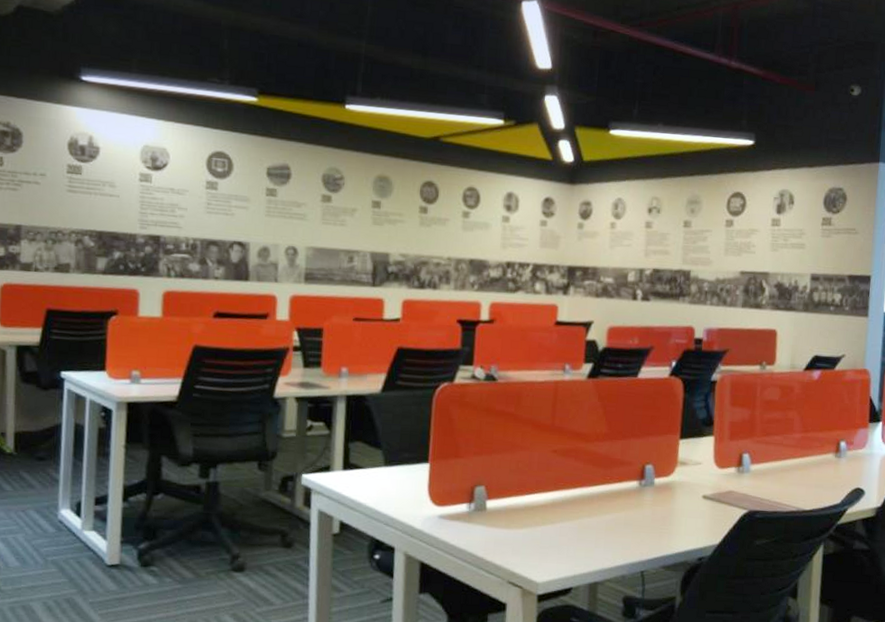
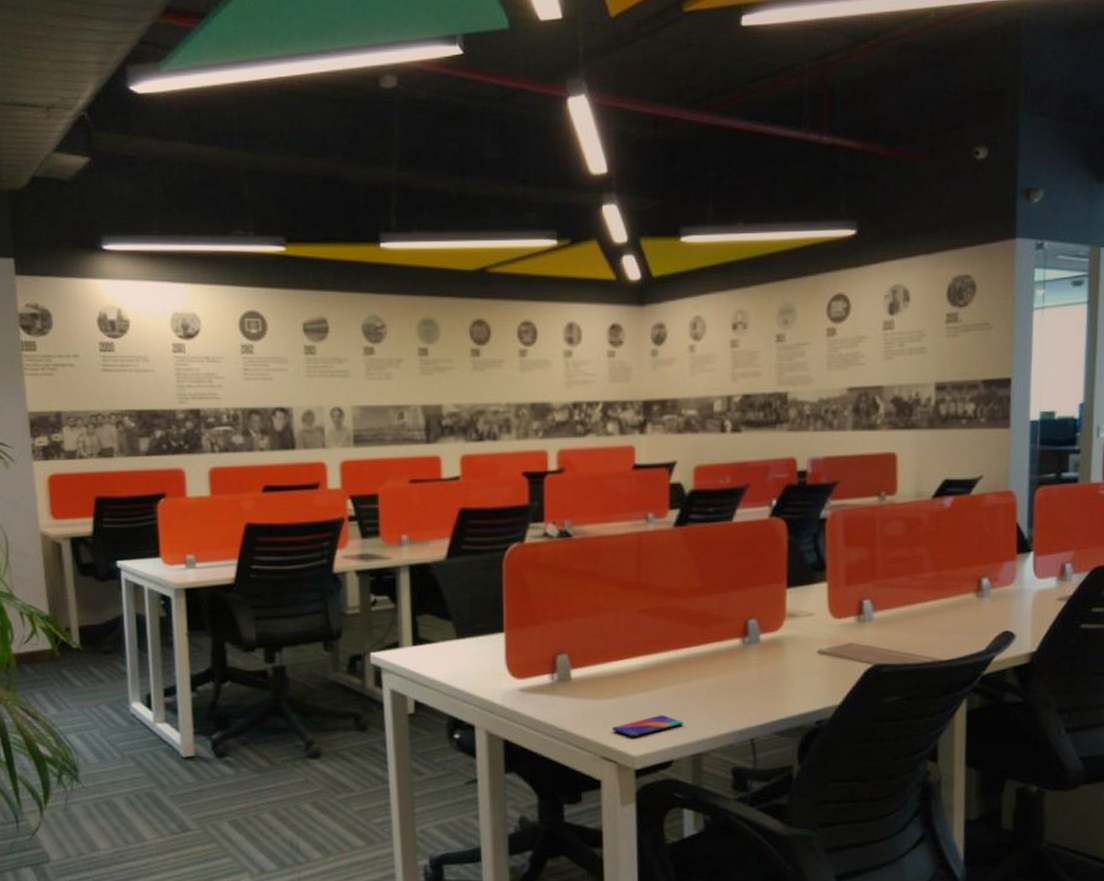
smartphone: none [519,546,584,566] -> present [611,715,684,738]

